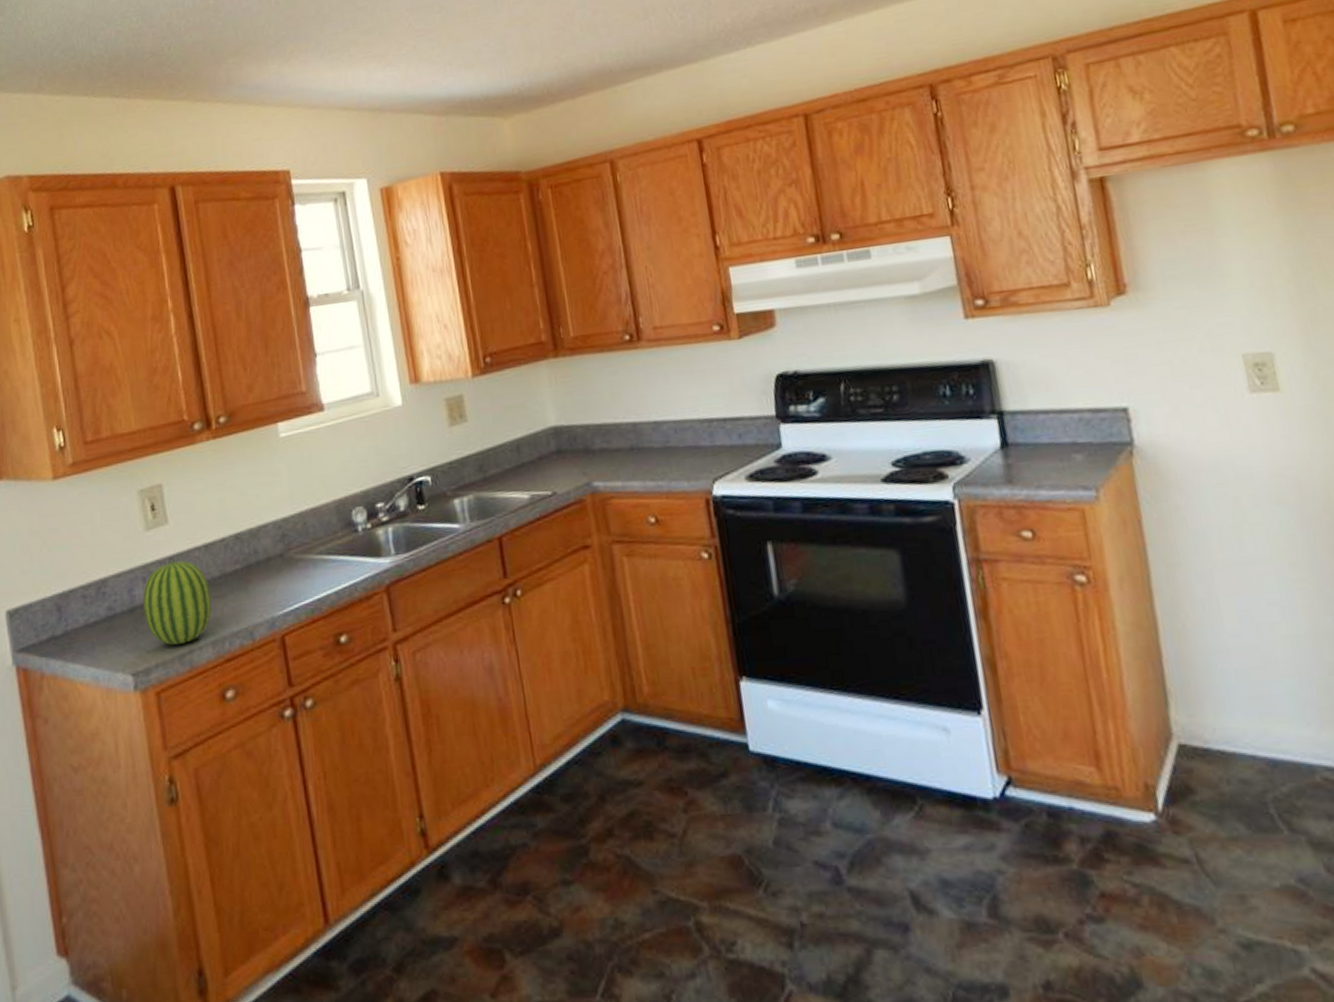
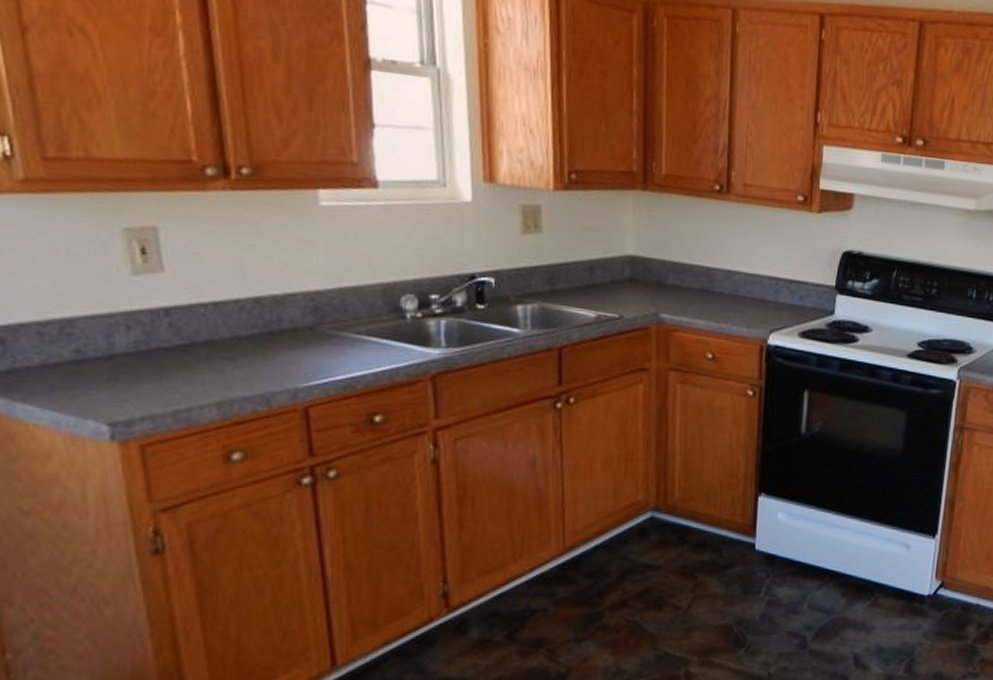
fruit: present [143,559,212,645] -> none [126,311,218,401]

